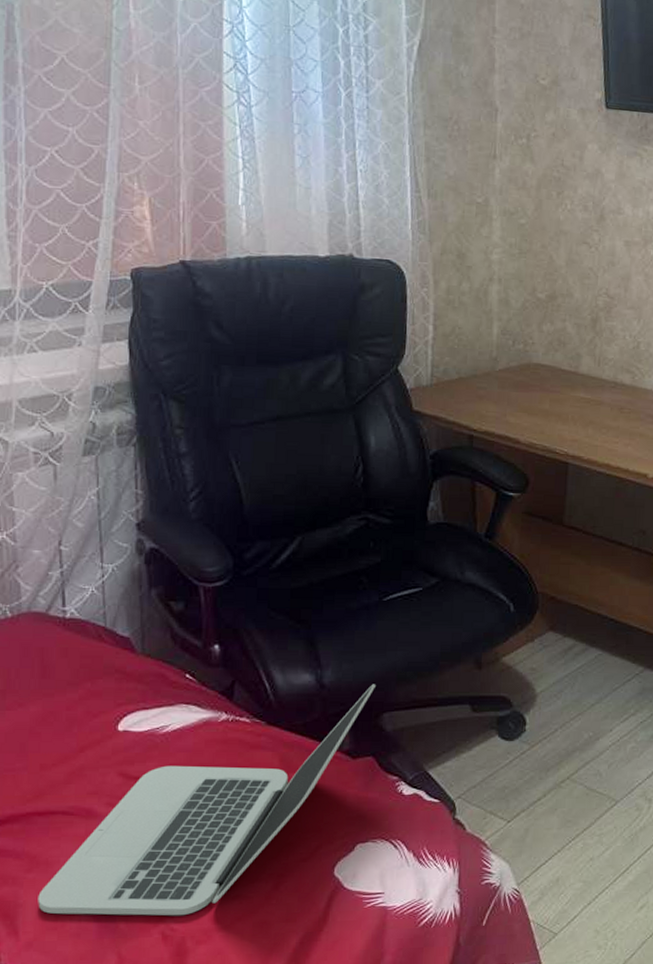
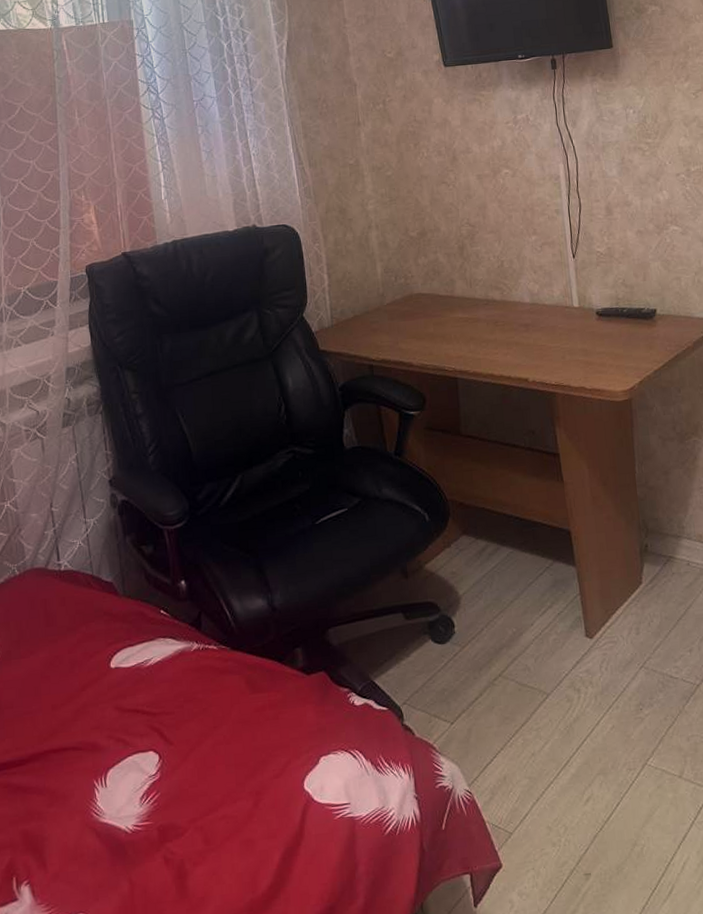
laptop: present [38,684,375,916] -> none [59,602,319,845]

